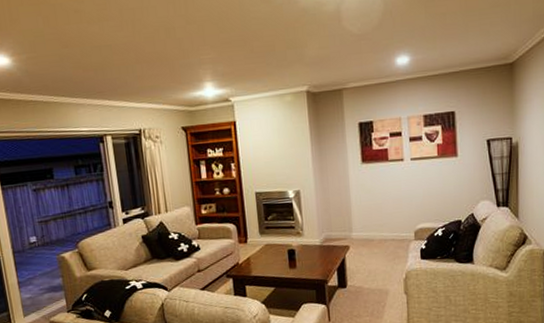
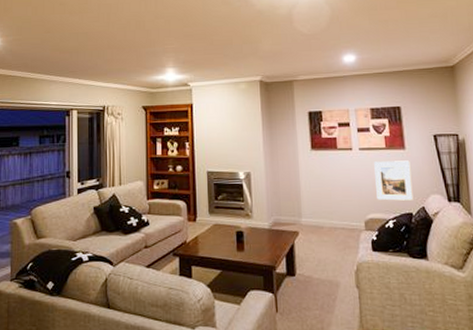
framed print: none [425,168,463,210] -> present [374,160,414,201]

